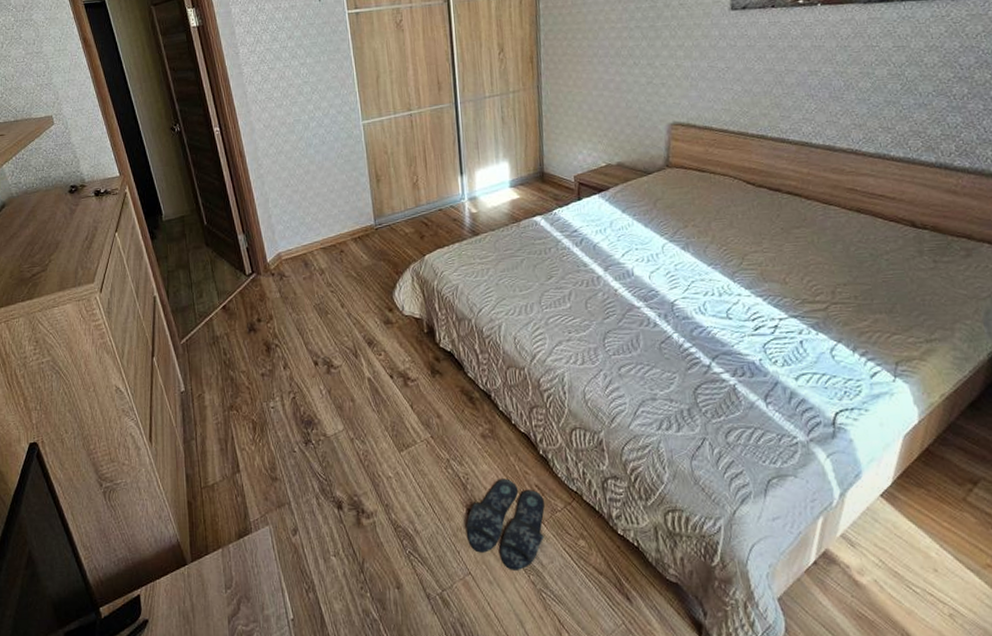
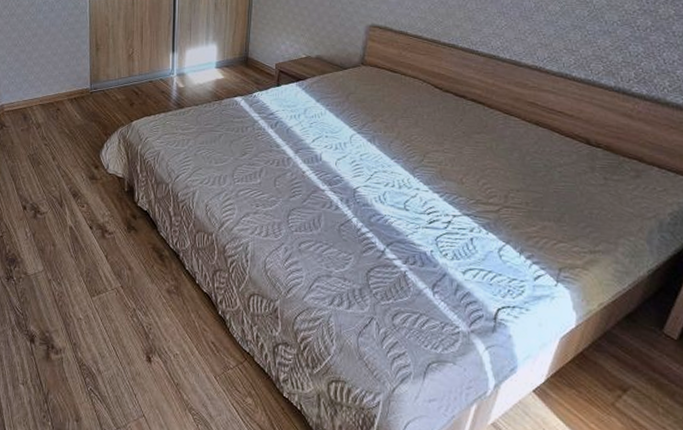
slippers: present [466,478,545,570] -> none [145,332,218,419]

